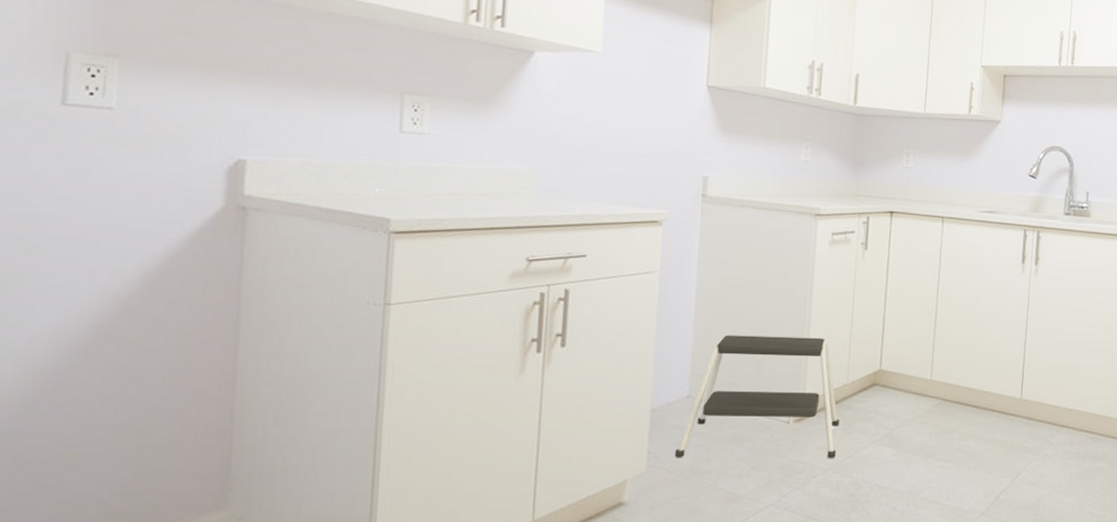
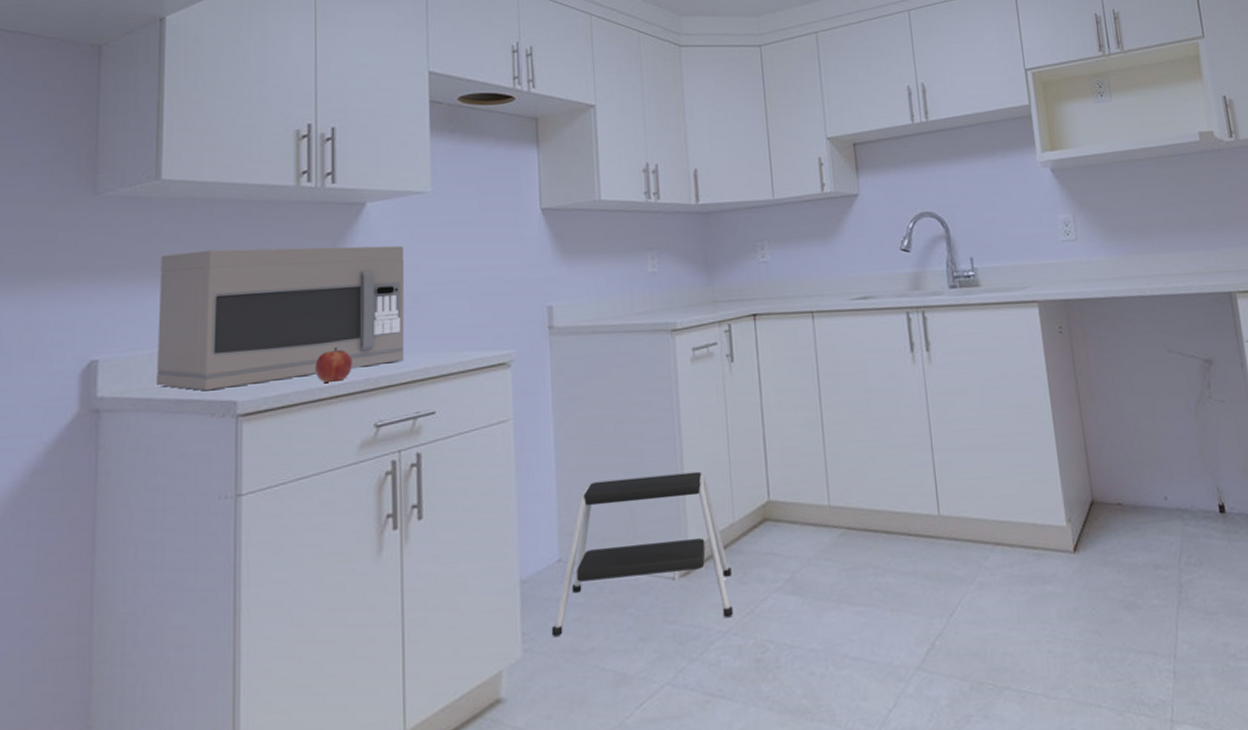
microwave: none [306,68,570,206] -> present [155,245,405,391]
fruit: none [471,184,510,216] -> present [315,348,354,384]

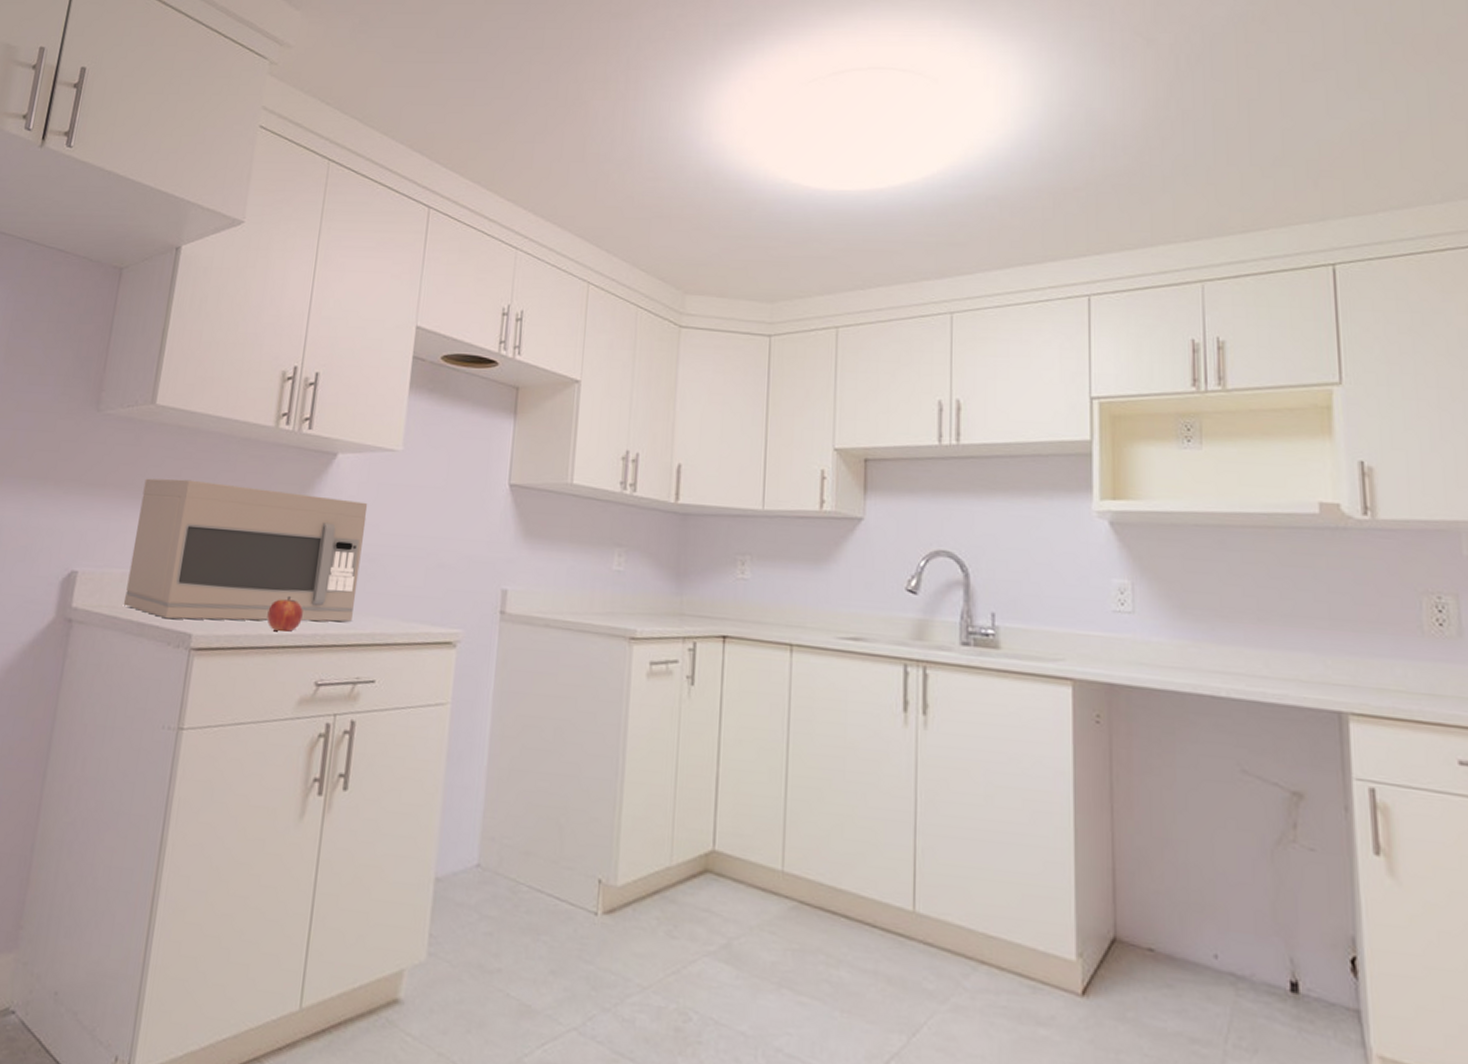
step stool: present [551,471,733,636] -> none [459,788,661,971]

